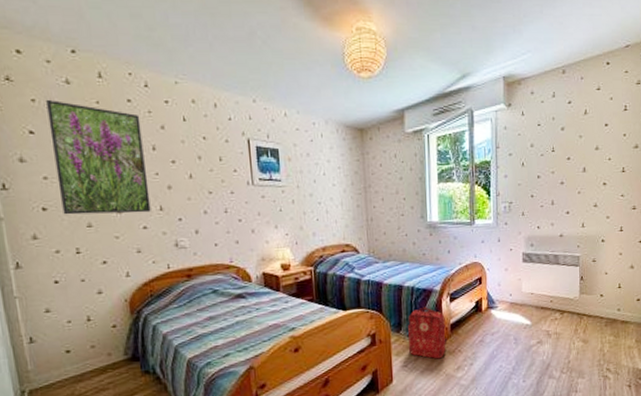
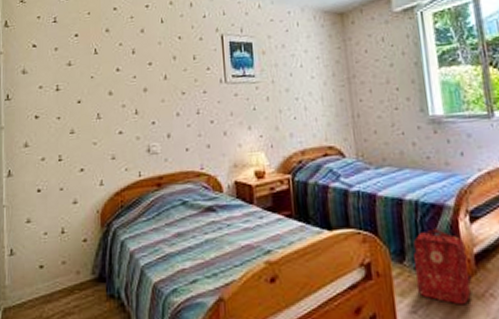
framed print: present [46,99,151,215] -> none [49,15,127,122]

